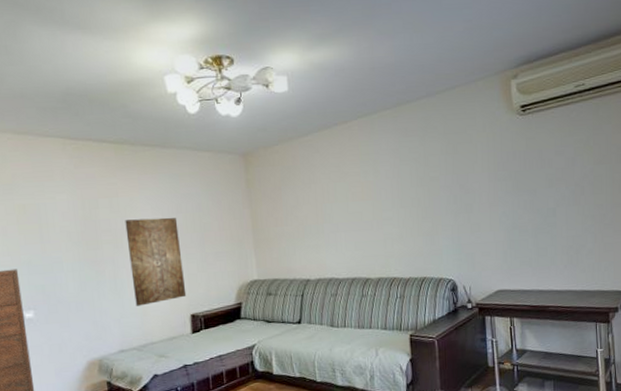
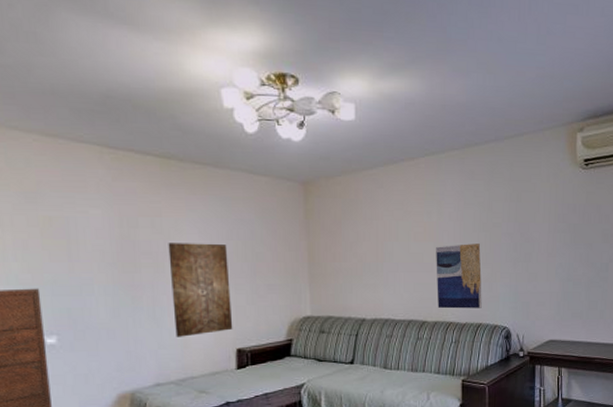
wall art: none [375,198,425,265] -> present [436,244,482,309]

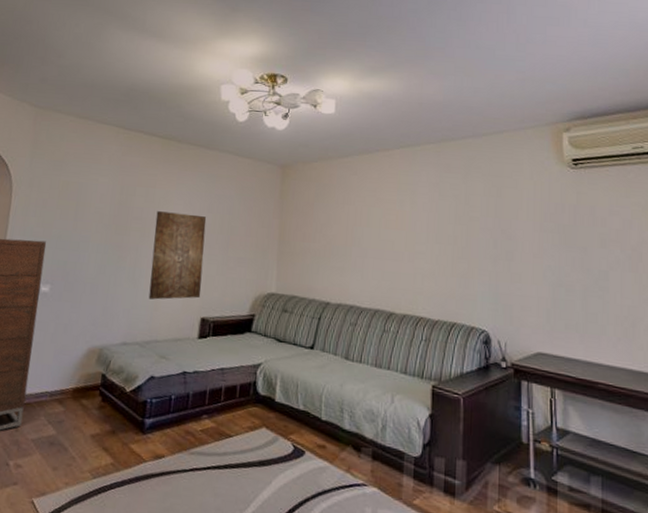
wall art: present [436,244,482,309] -> none [407,235,457,306]

